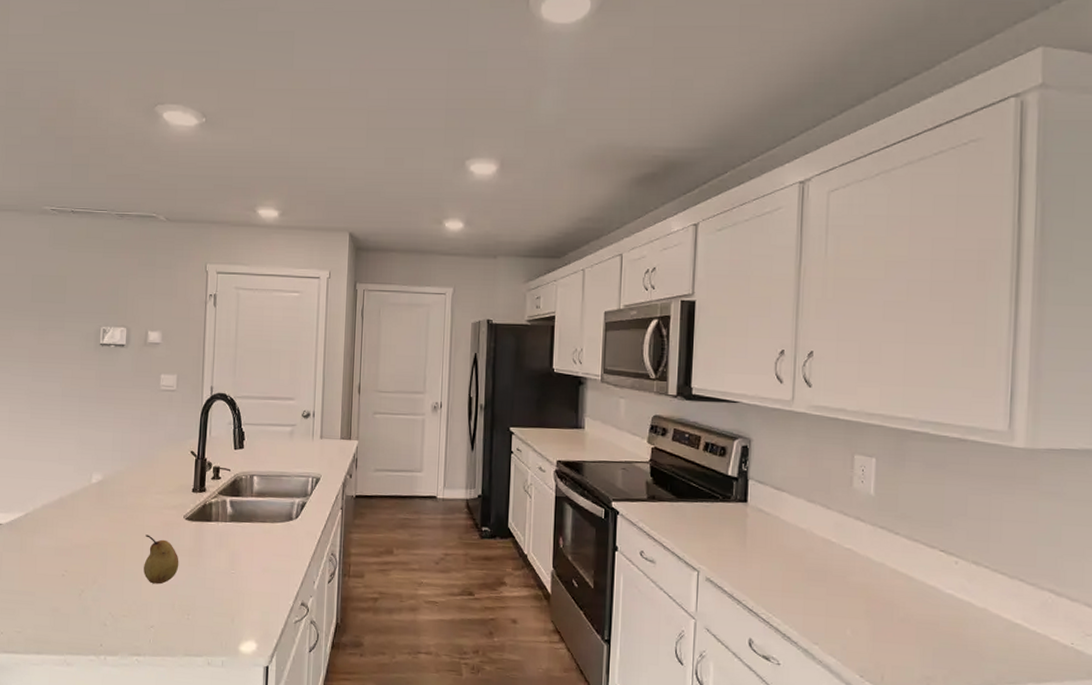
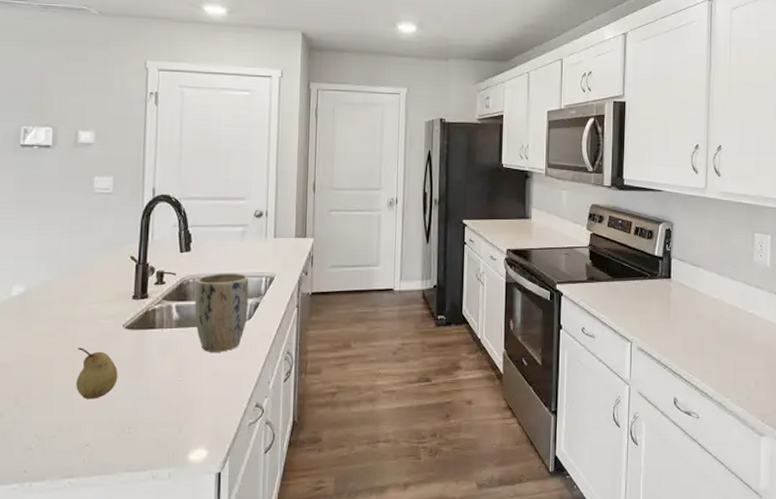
plant pot: none [246,471,297,549] -> present [194,273,249,352]

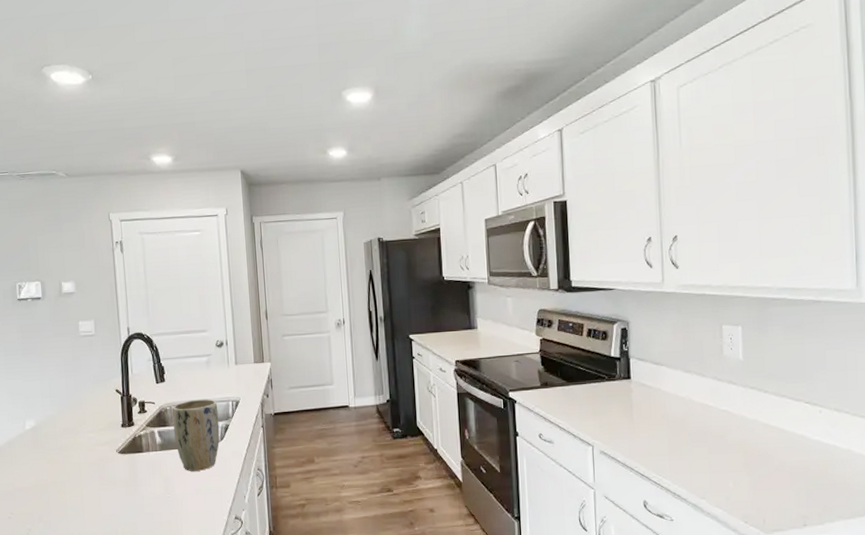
fruit: present [76,347,118,399] -> none [82,471,118,516]

